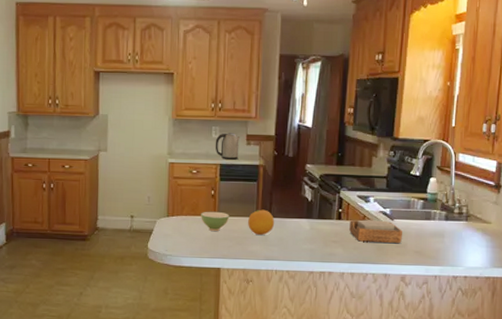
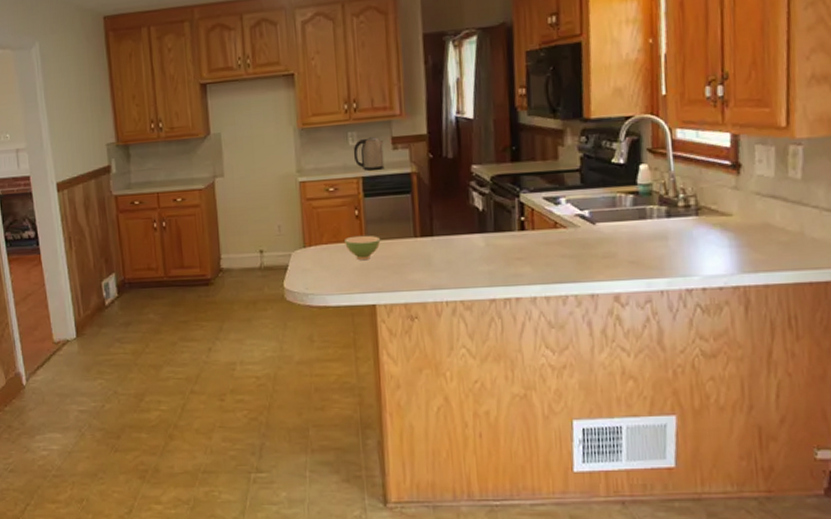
fruit: present [248,209,275,236] -> none [404,227,439,260]
napkin holder: present [349,219,402,244] -> none [536,226,610,256]

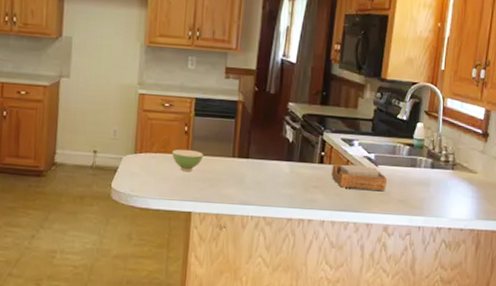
kettle: present [353,137,385,171] -> none [190,64,218,95]
napkin holder: none [536,226,610,256] -> present [331,163,387,192]

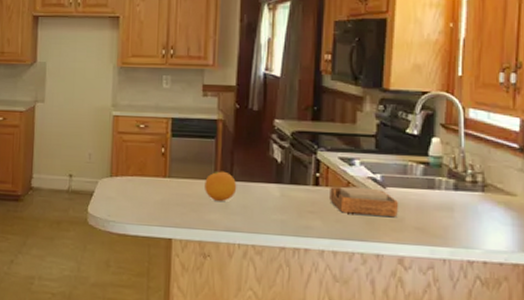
bowl: present [171,149,204,171] -> none [148,171,183,195]
fruit: none [223,149,253,178] -> present [205,171,237,202]

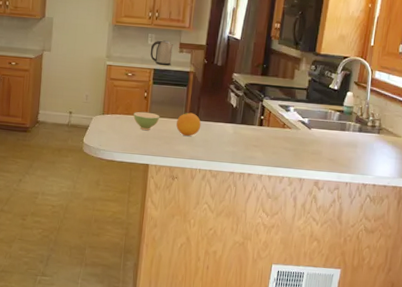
bowl: none [148,171,183,195] -> present [133,111,160,130]
kettle: none [166,82,194,114] -> present [150,40,173,66]
napkin holder: present [330,186,398,218] -> none [269,126,318,152]

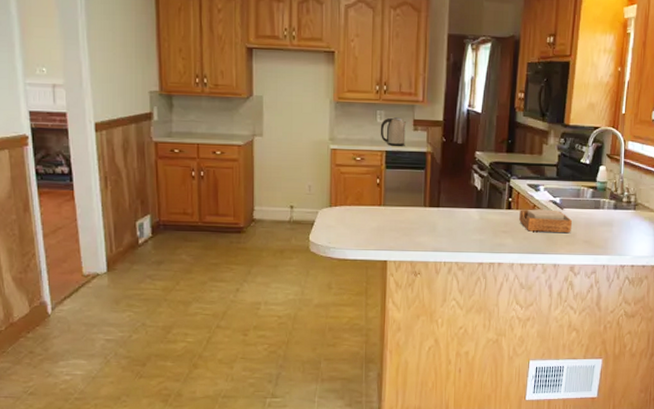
bowl: present [133,111,160,130] -> none [365,201,396,222]
fruit: present [176,112,201,137] -> none [415,198,443,226]
napkin holder: none [269,126,318,152] -> present [519,209,572,234]

